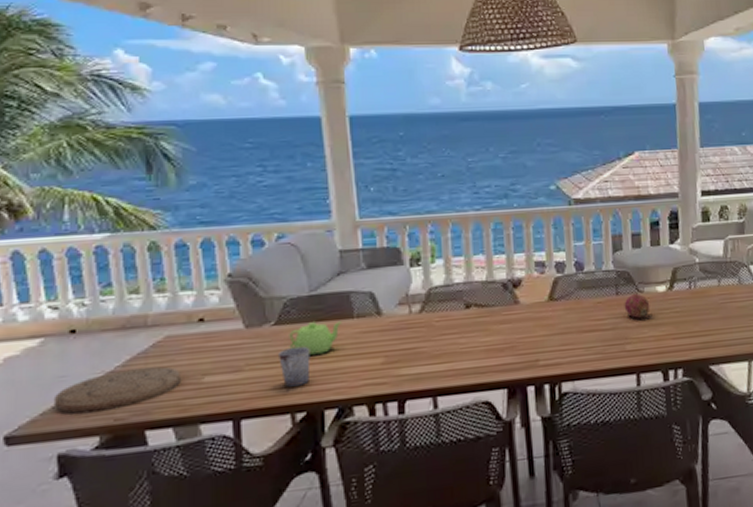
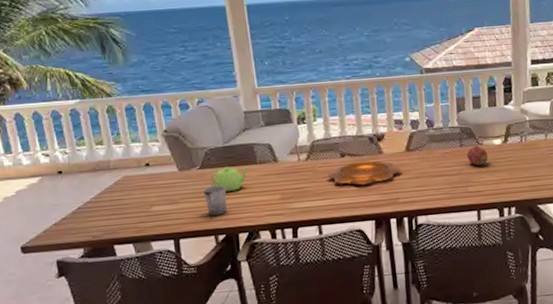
cutting board: present [53,366,181,414] -> none [50,199,136,232]
decorative bowl: none [447,312,543,345] -> present [328,160,402,185]

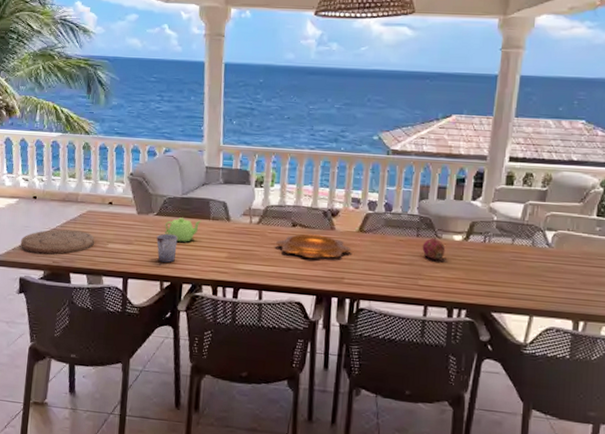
cutting board: none [50,199,136,232] -> present [20,229,95,255]

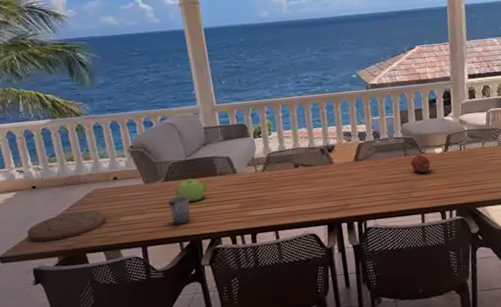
decorative bowl: present [276,234,352,259] -> none [283,170,351,194]

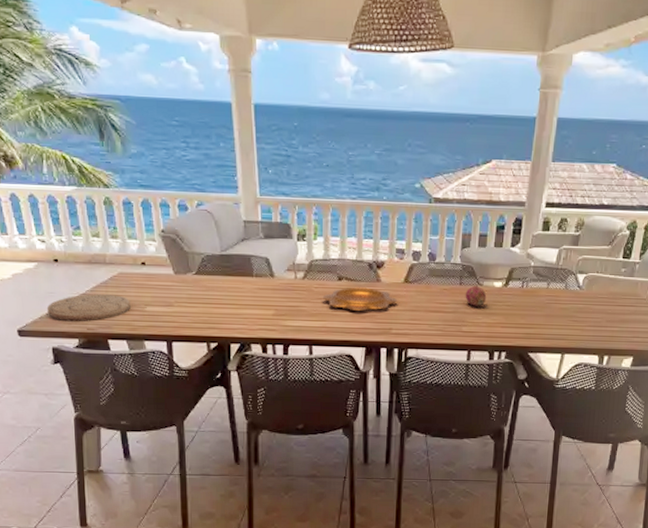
cup: present [168,195,190,224] -> none [198,293,221,323]
teapot: present [174,178,210,202] -> none [206,276,245,301]
decorative bowl: none [283,170,351,194] -> present [323,287,398,311]

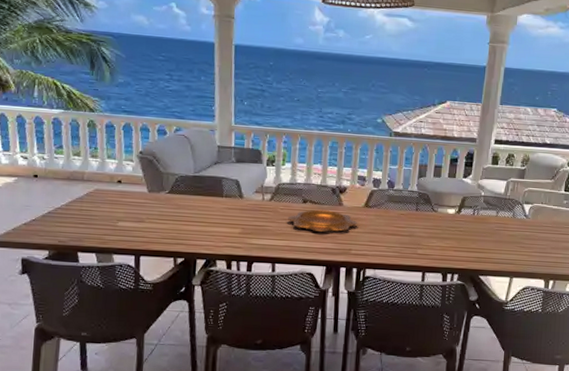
cutting board: present [46,294,131,322] -> none [21,208,103,235]
fruit: present [465,285,487,307] -> none [421,211,441,232]

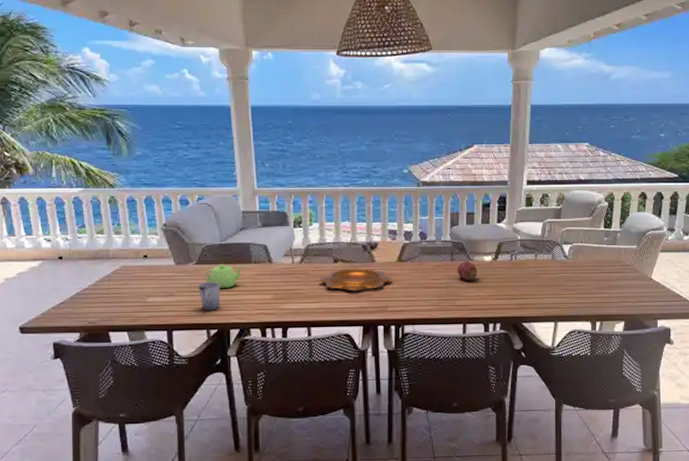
cup: none [169,211,191,239] -> present [199,281,221,310]
teapot: none [177,195,215,219] -> present [206,264,244,288]
fruit: none [421,211,441,232] -> present [457,260,478,281]

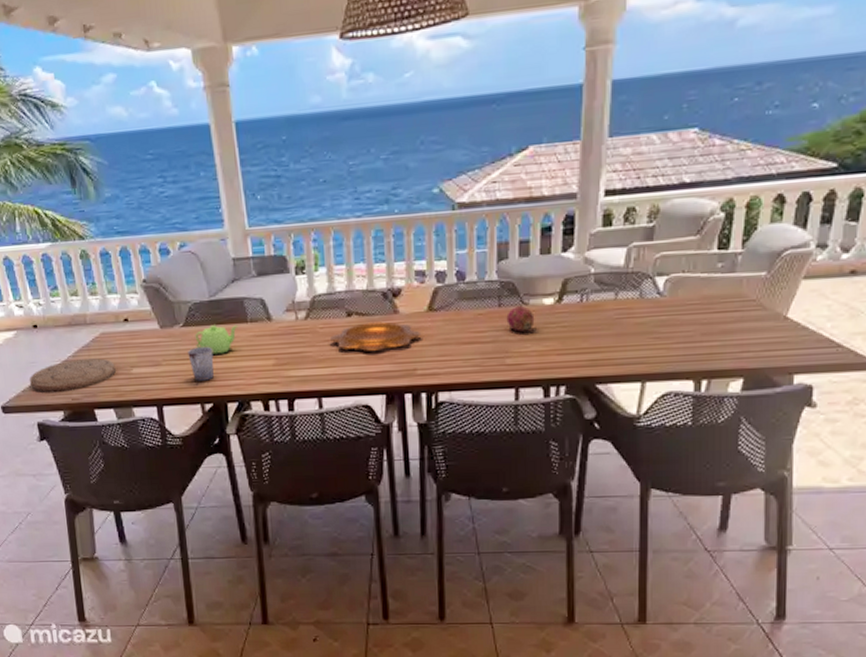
cutting board: none [49,288,132,317] -> present [29,358,116,393]

